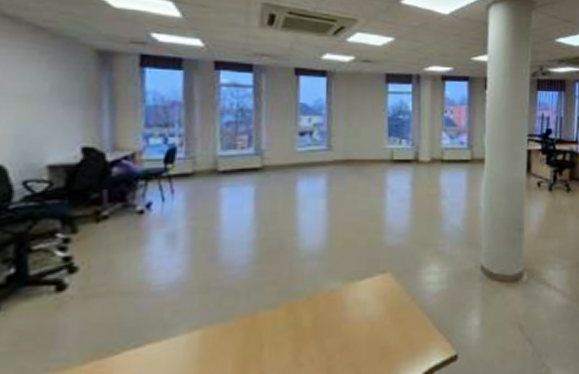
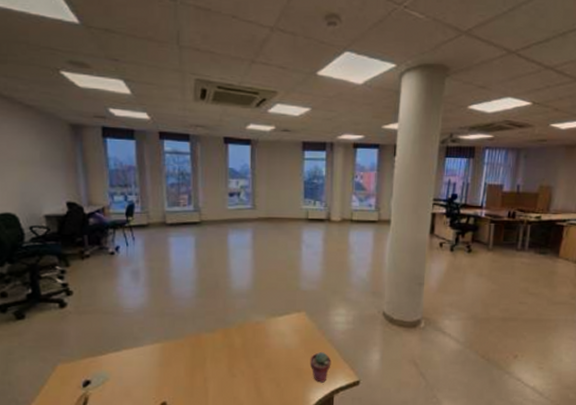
potted succulent: none [397,322,423,362] -> present [310,352,331,383]

